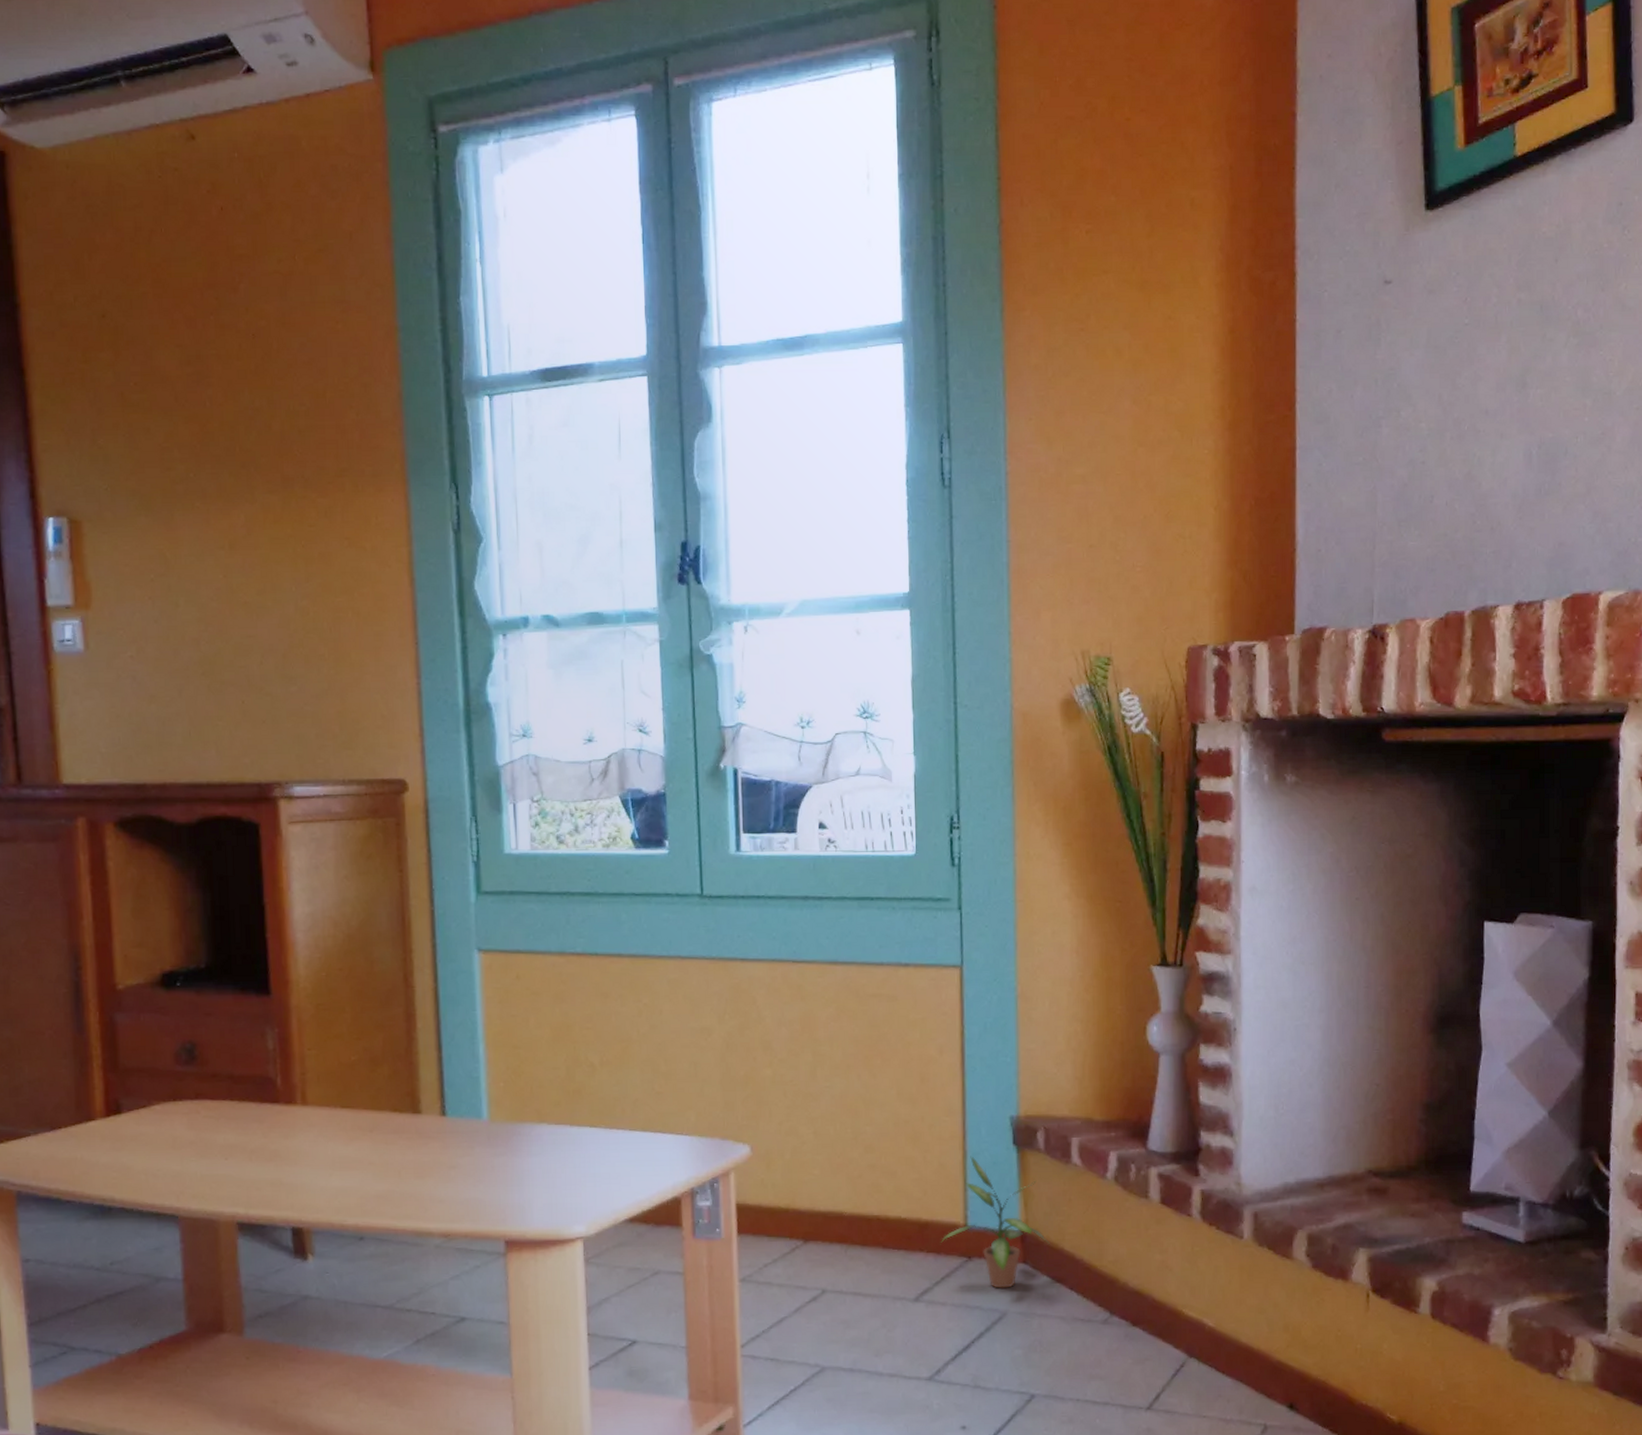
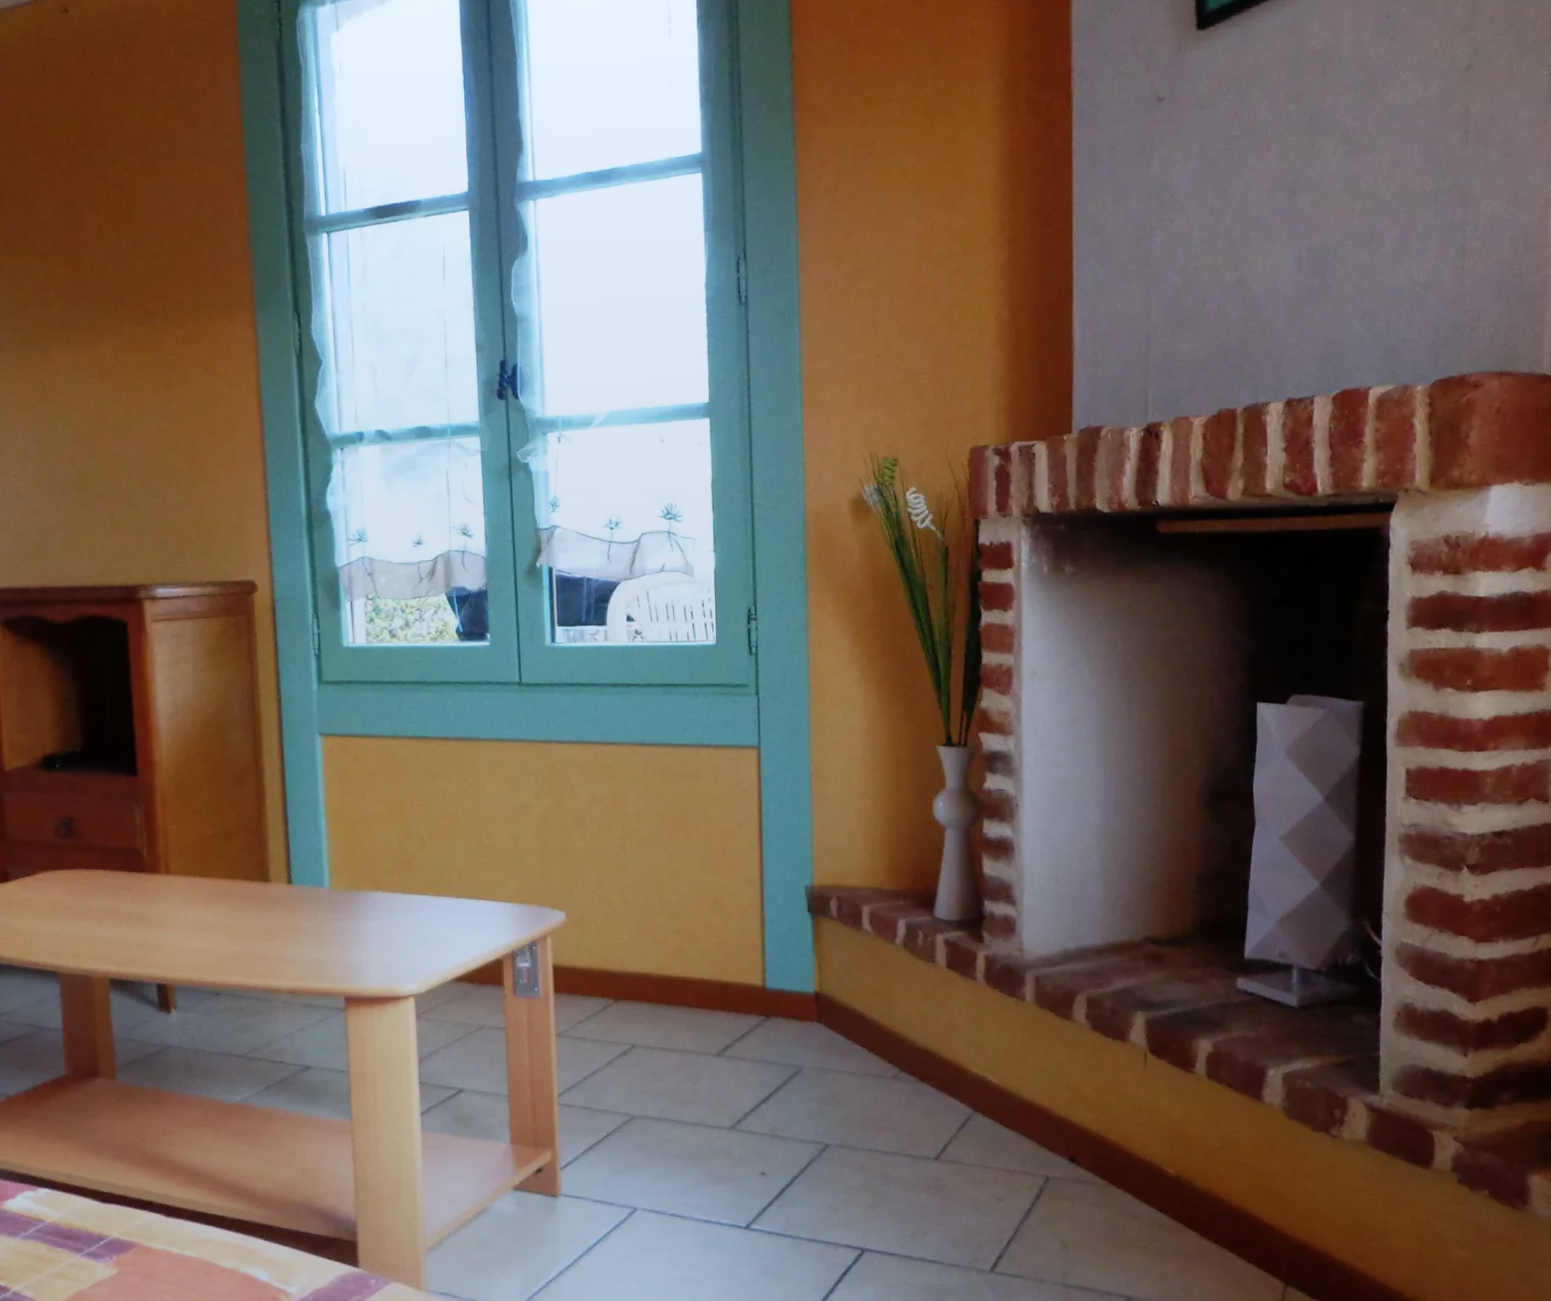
potted plant: present [940,1156,1050,1289] -> none [740,922,843,1045]

